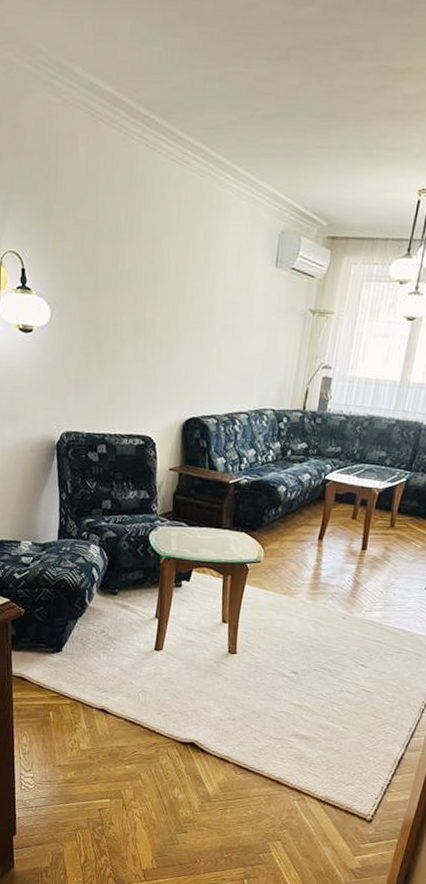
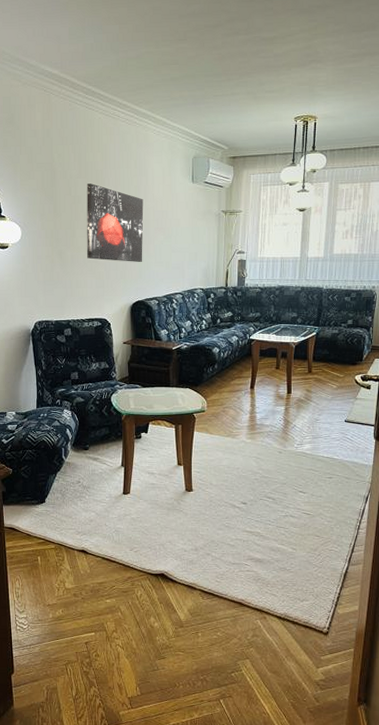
wall art: none [133,254,211,367] -> present [87,183,144,262]

